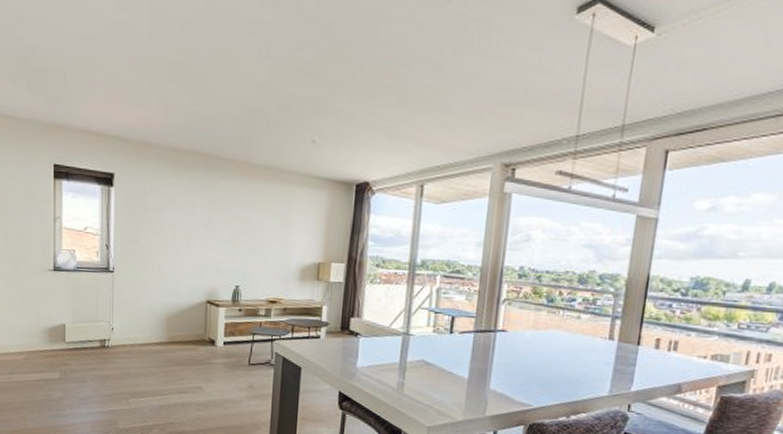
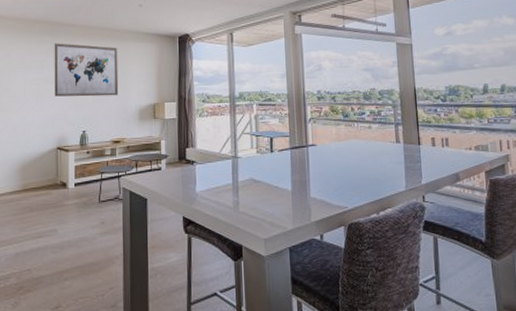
wall art: none [206,181,282,249] -> present [54,43,119,97]

